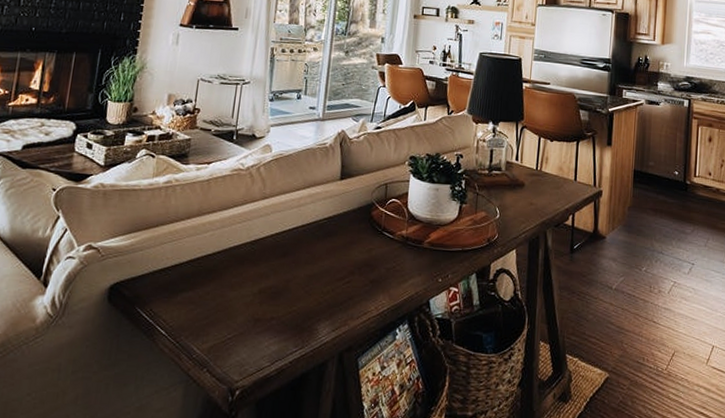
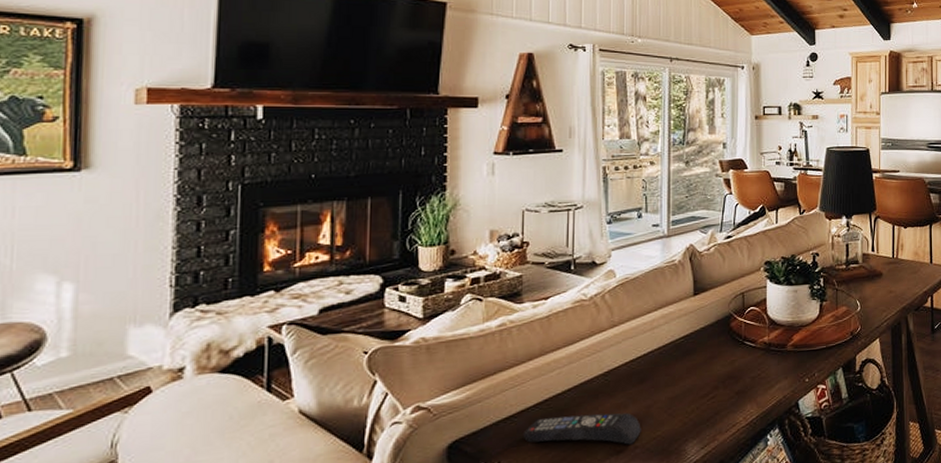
remote control: none [174,274,279,315] -> present [523,412,641,445]

